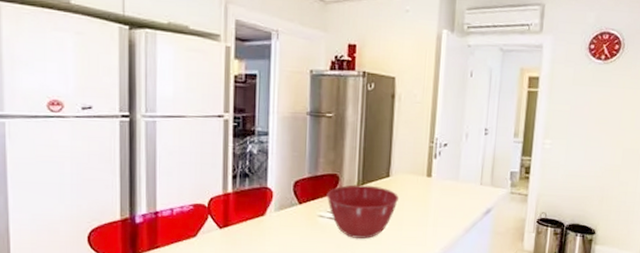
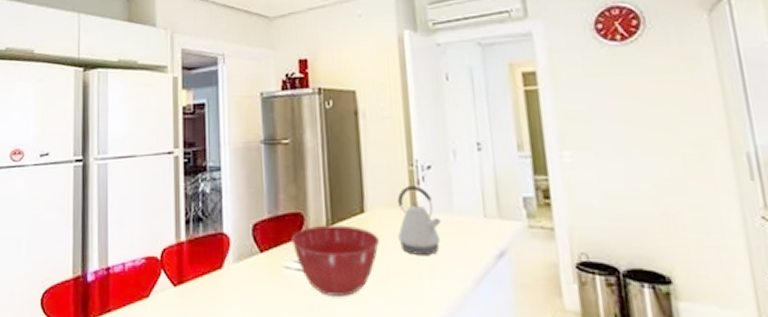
kettle: none [413,158,448,210] -> present [397,185,441,255]

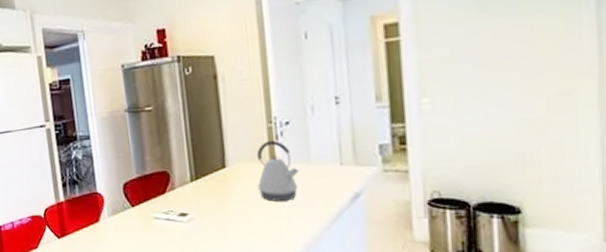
mixing bowl: present [291,225,381,298] -> none [159,179,241,241]

